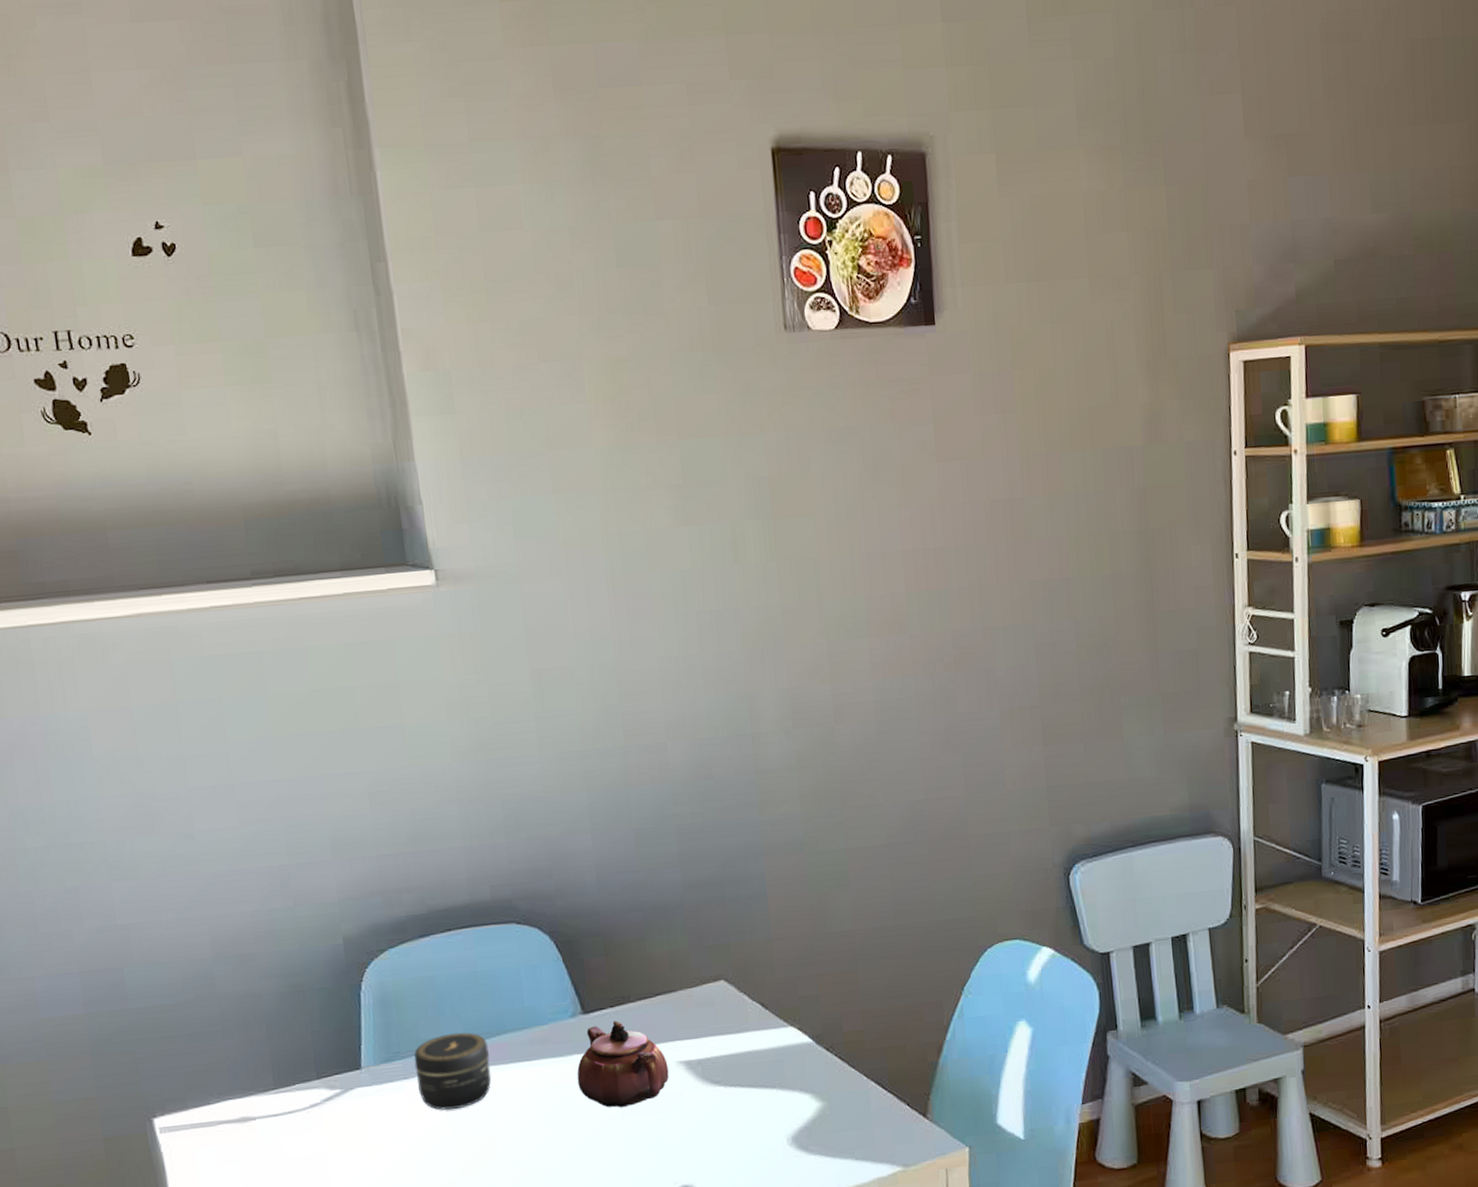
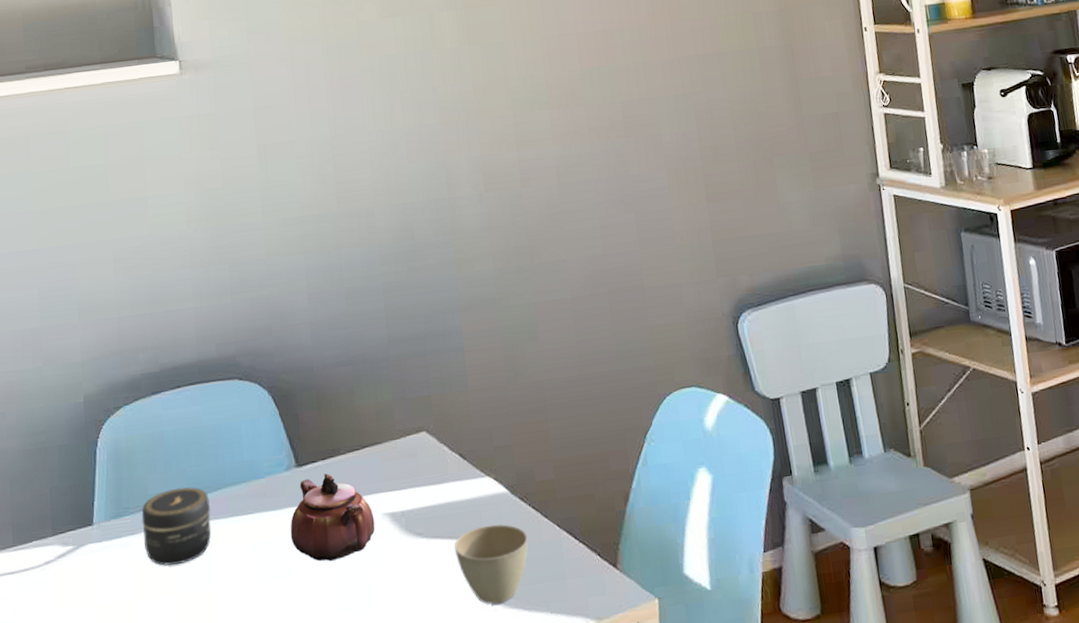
cup: none [754,1073,834,1151] -> present [454,524,529,605]

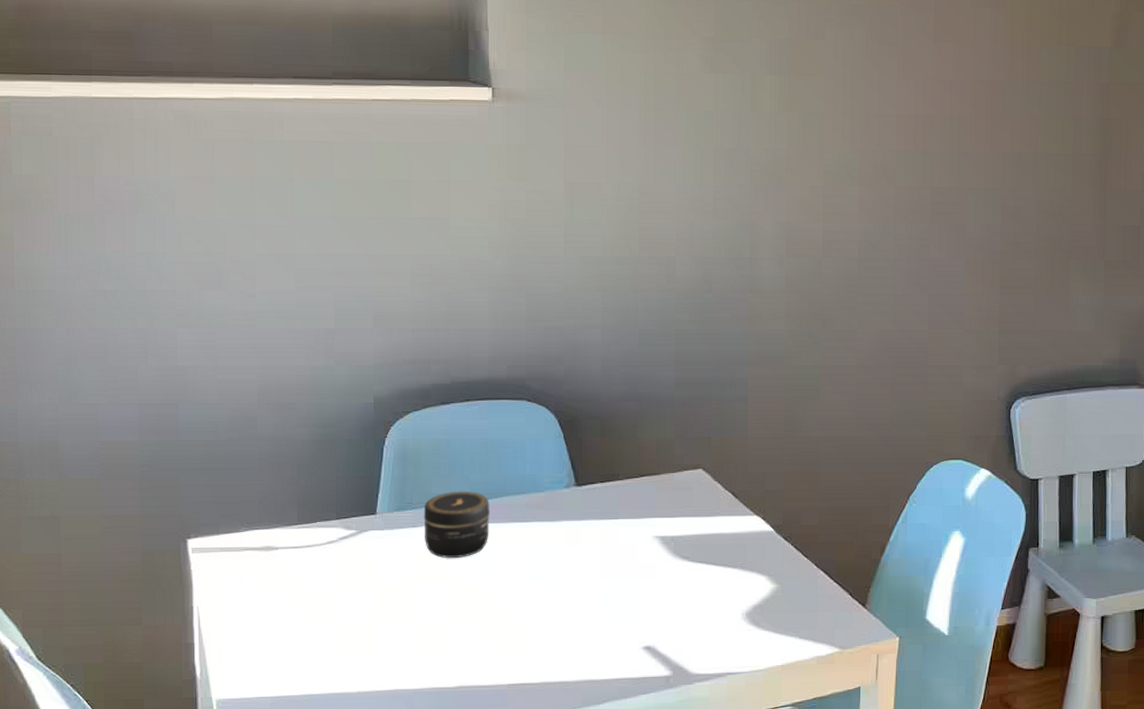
teapot: present [290,473,375,561] -> none [564,495,645,571]
cup: present [454,524,529,605] -> none [718,557,787,625]

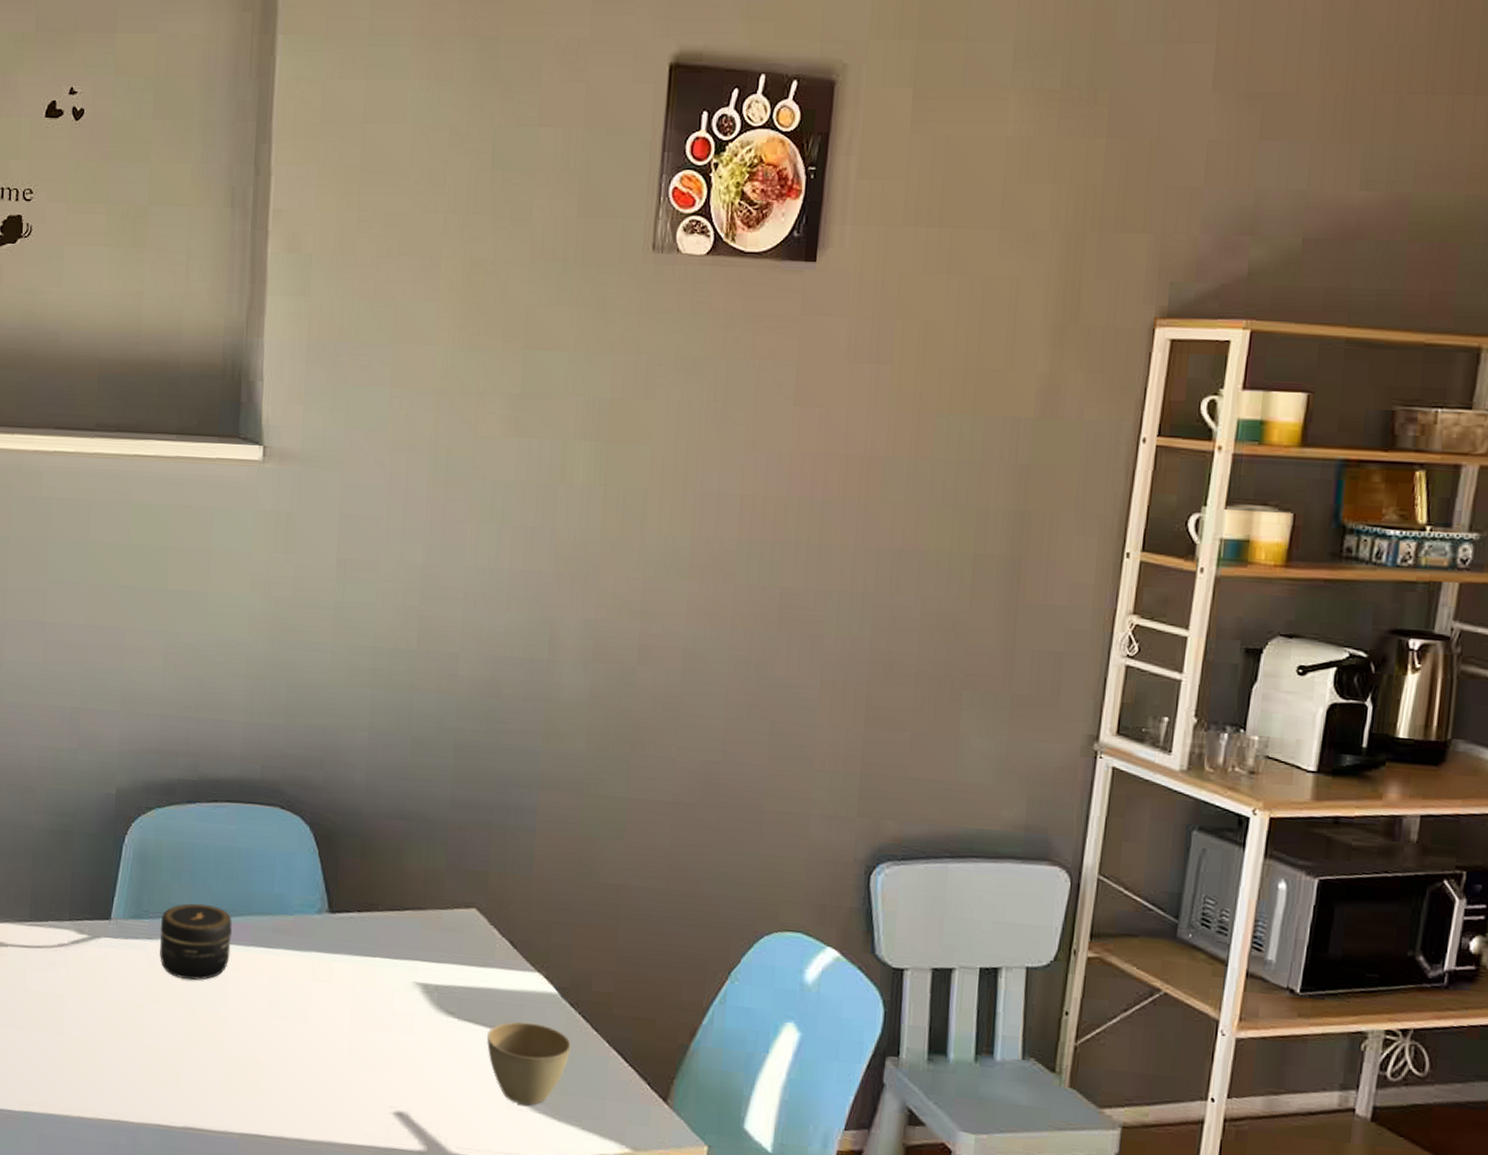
cup: none [718,557,787,625] -> present [487,1021,571,1106]

